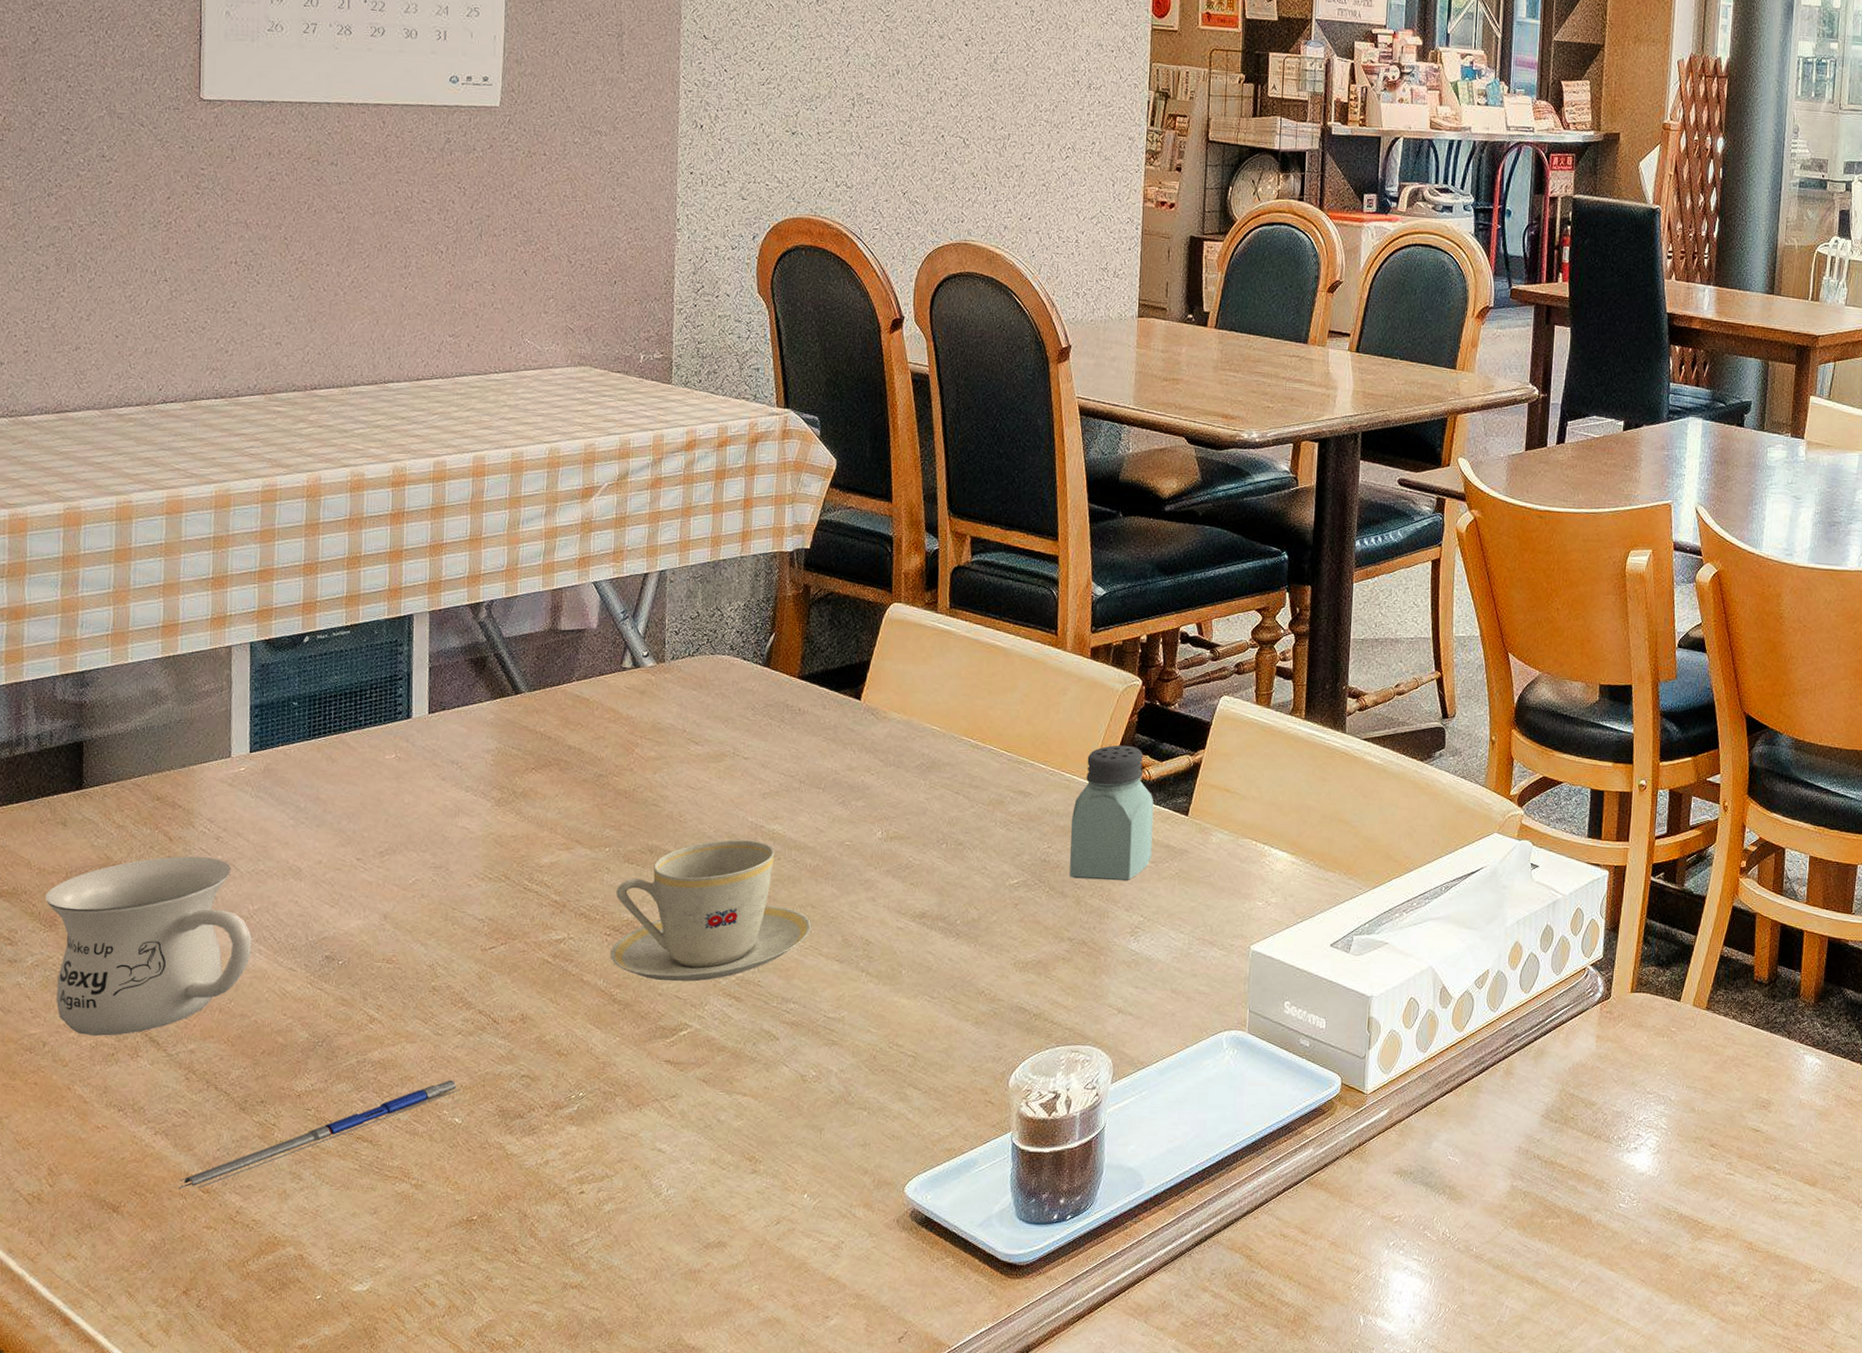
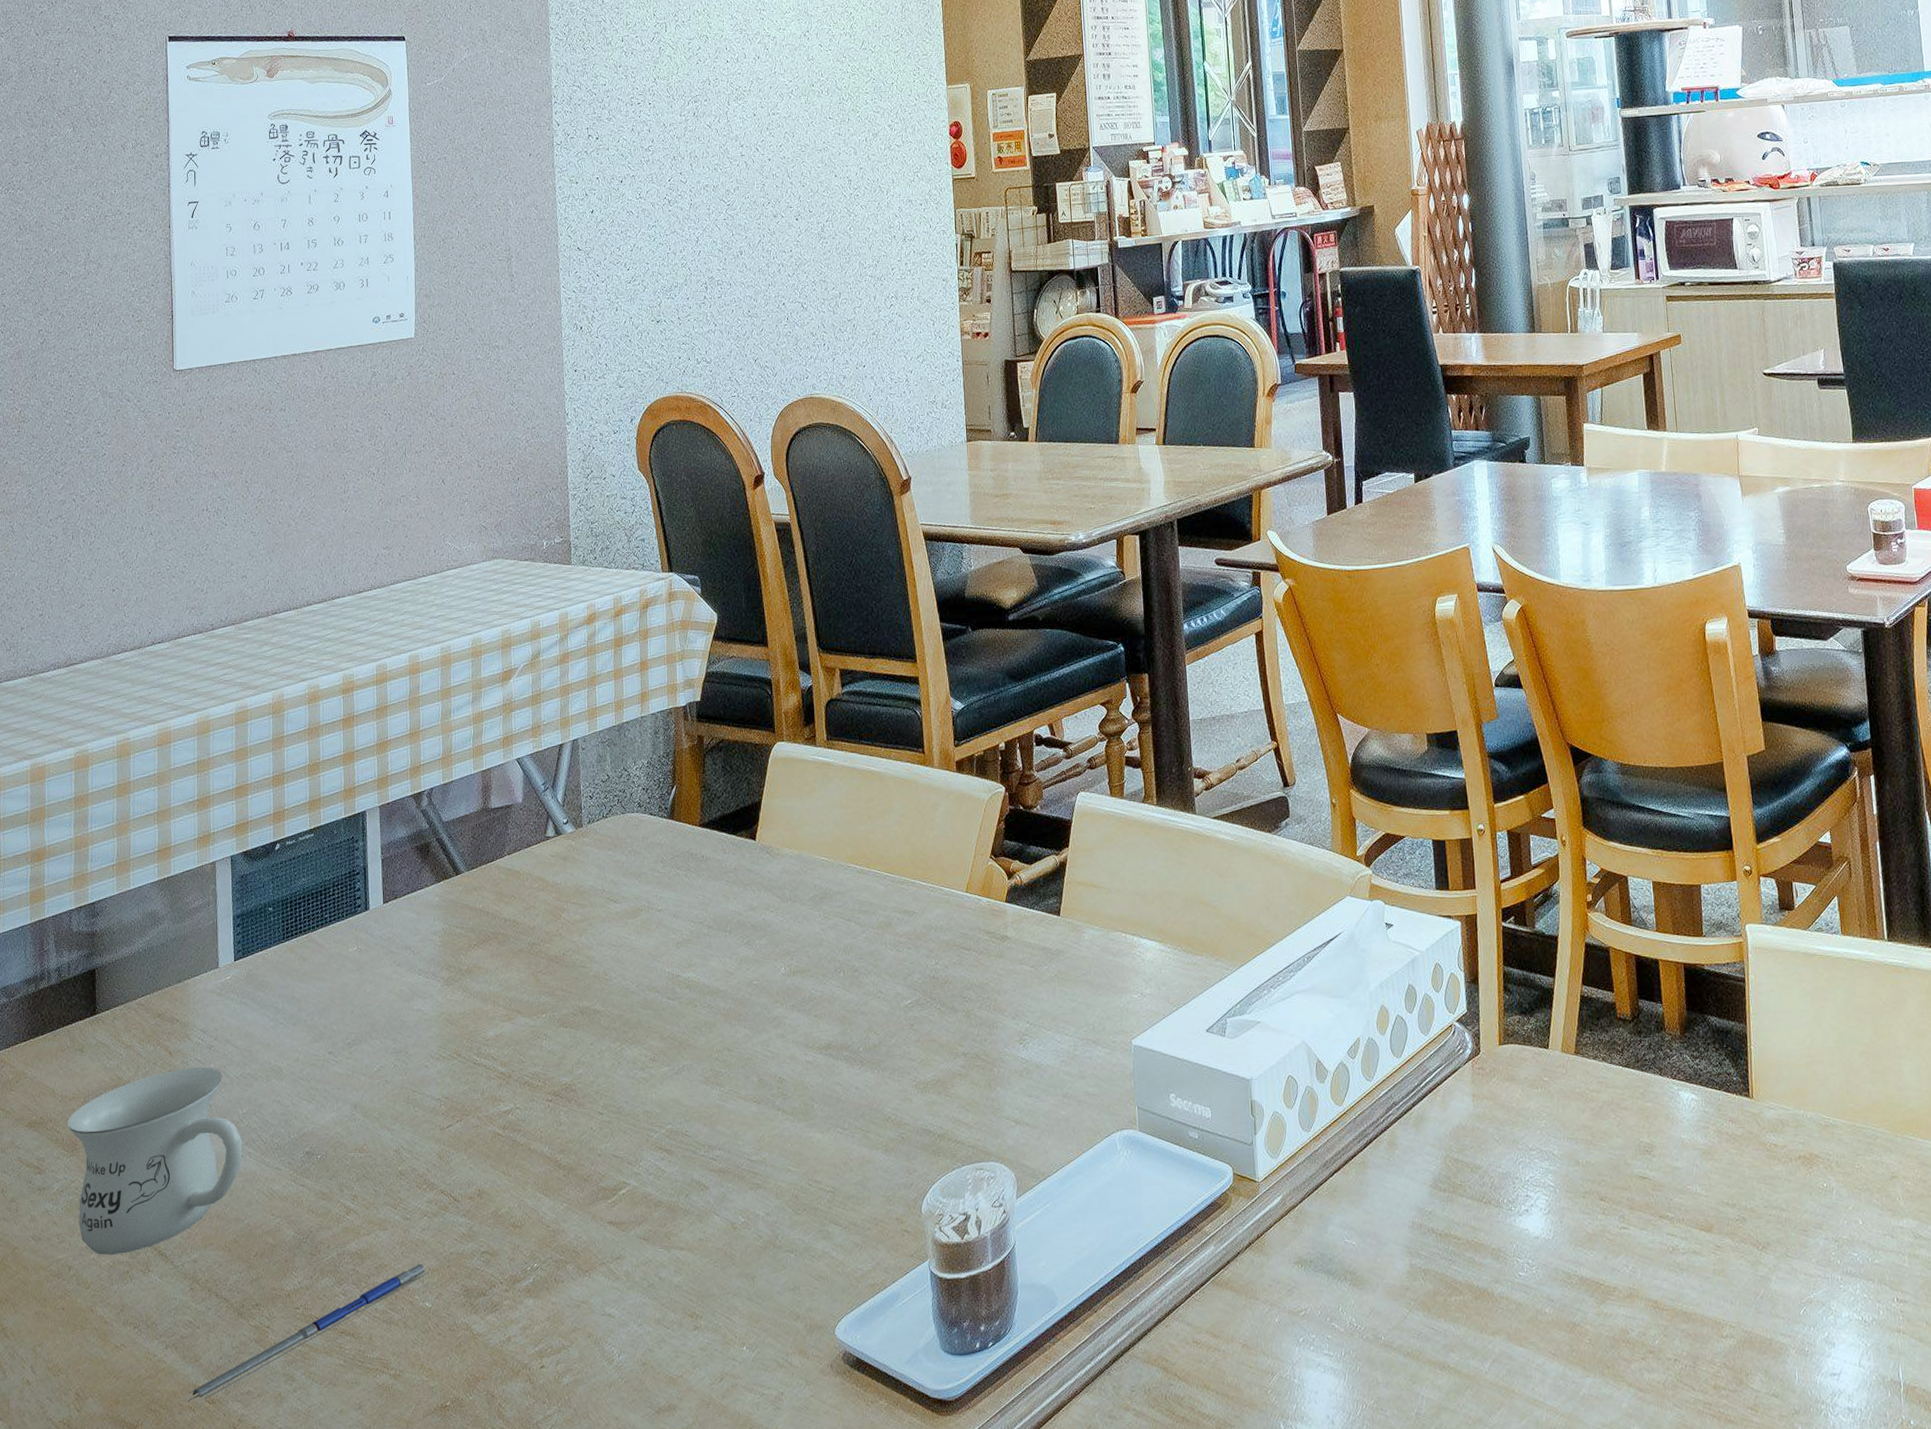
teacup: present [611,839,811,982] -> none [553,990,729,1141]
saltshaker: present [1069,745,1154,881] -> none [954,852,1031,992]

